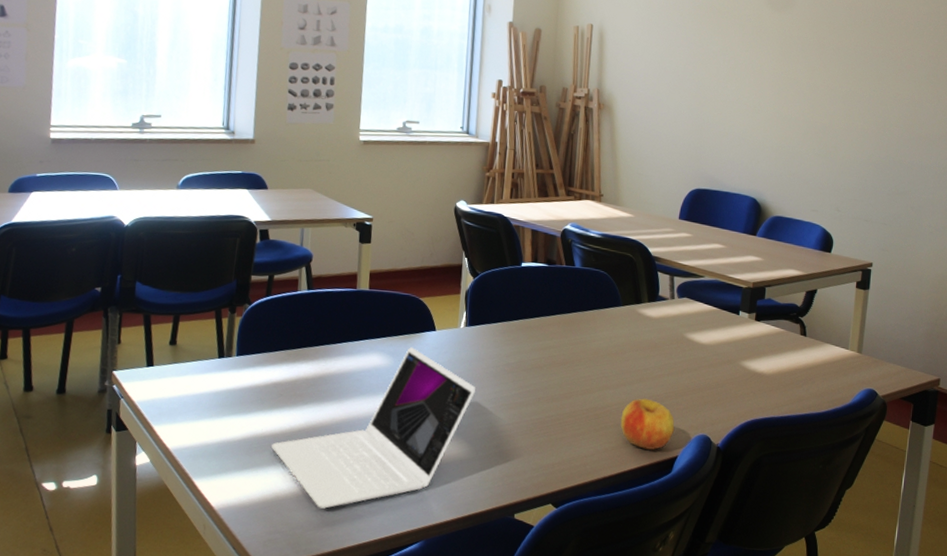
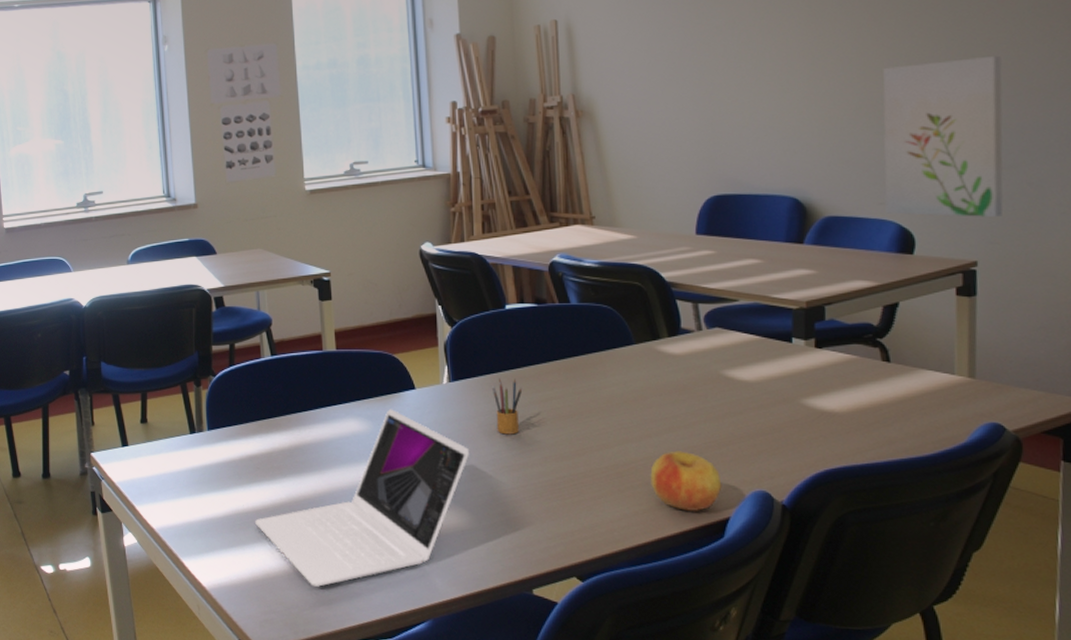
pencil box: none [501,327,527,377] -> present [491,379,523,435]
wall art: none [816,104,904,230] -> present [882,55,1004,217]

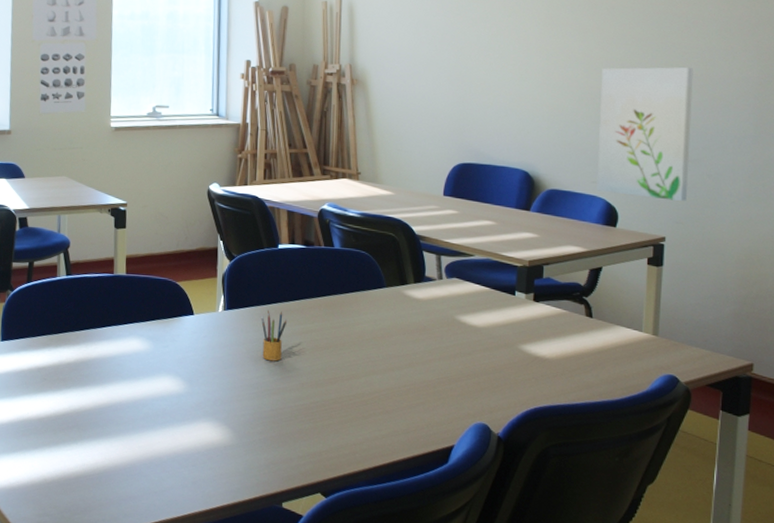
laptop: present [254,409,469,587] -> none [37,331,236,493]
apple: present [650,450,722,511] -> none [390,384,450,439]

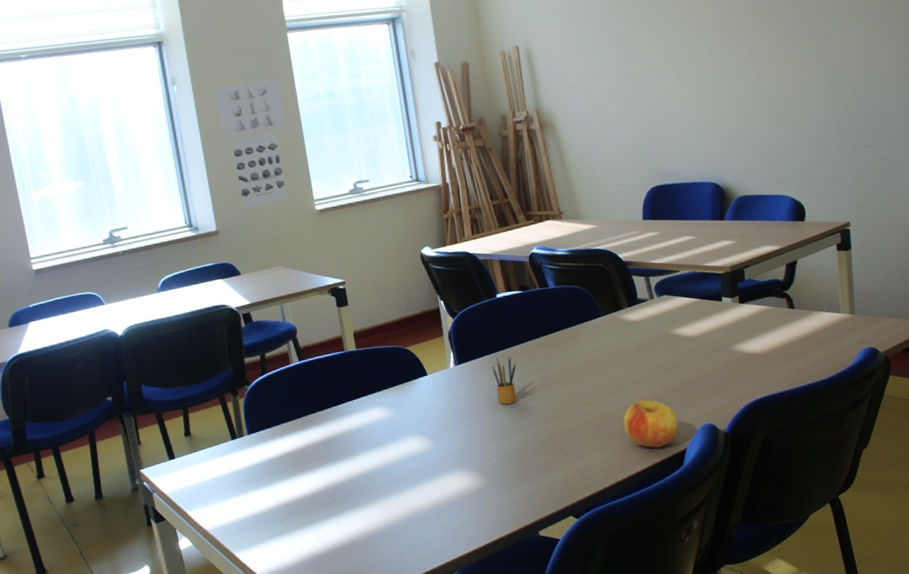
apple: none [390,384,450,439] -> present [623,399,679,448]
wall art: present [597,67,693,201] -> none [772,57,865,190]

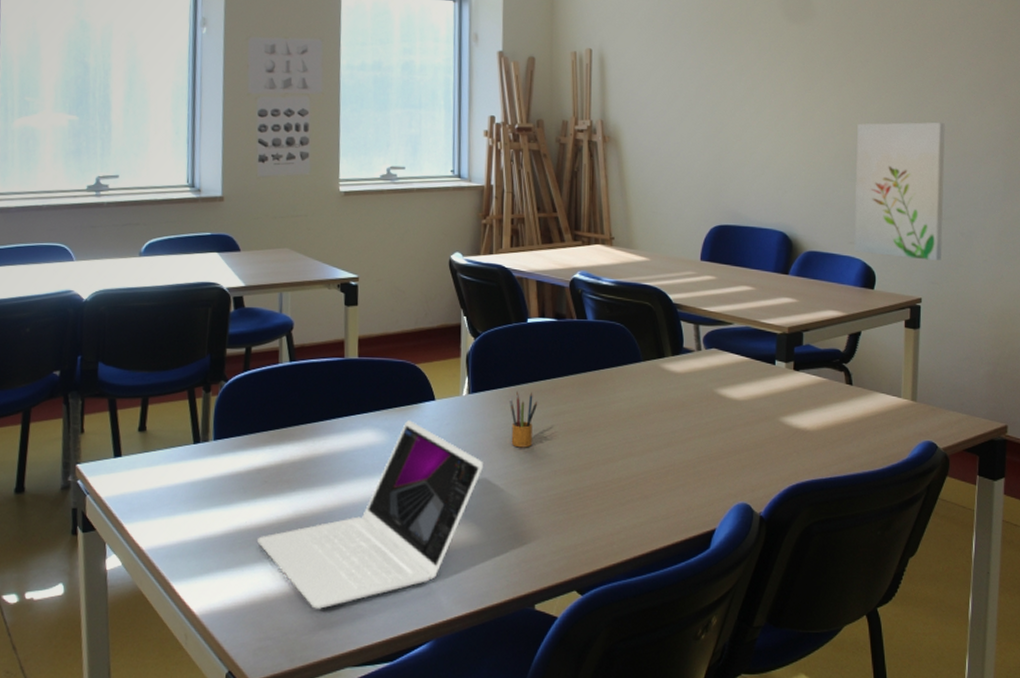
laptop: none [297,395,477,559] -> present [256,420,483,609]
apple: present [623,399,679,448] -> none [649,465,711,523]
wall art: none [772,57,865,190] -> present [854,122,945,260]

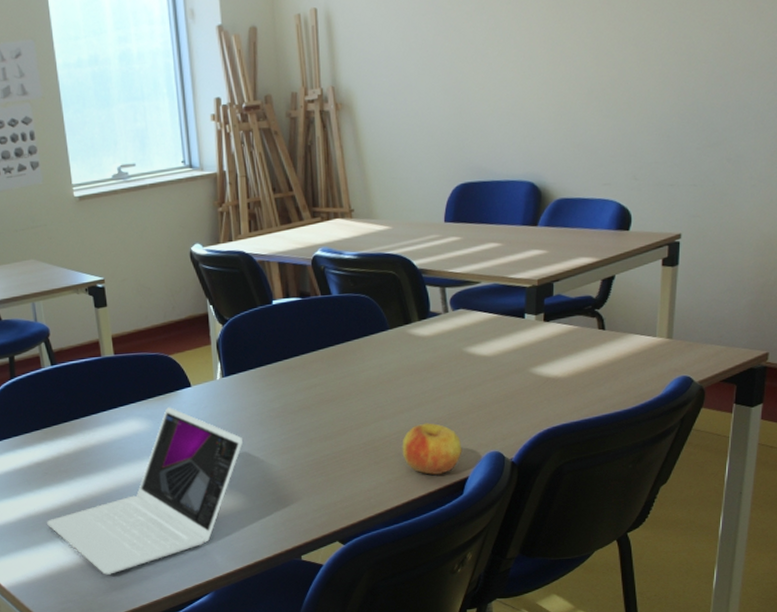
pencil box: present [509,392,538,448] -> none [261,370,290,422]
apple: none [649,465,711,523] -> present [402,422,463,475]
wall art: present [854,122,945,260] -> none [608,36,714,194]

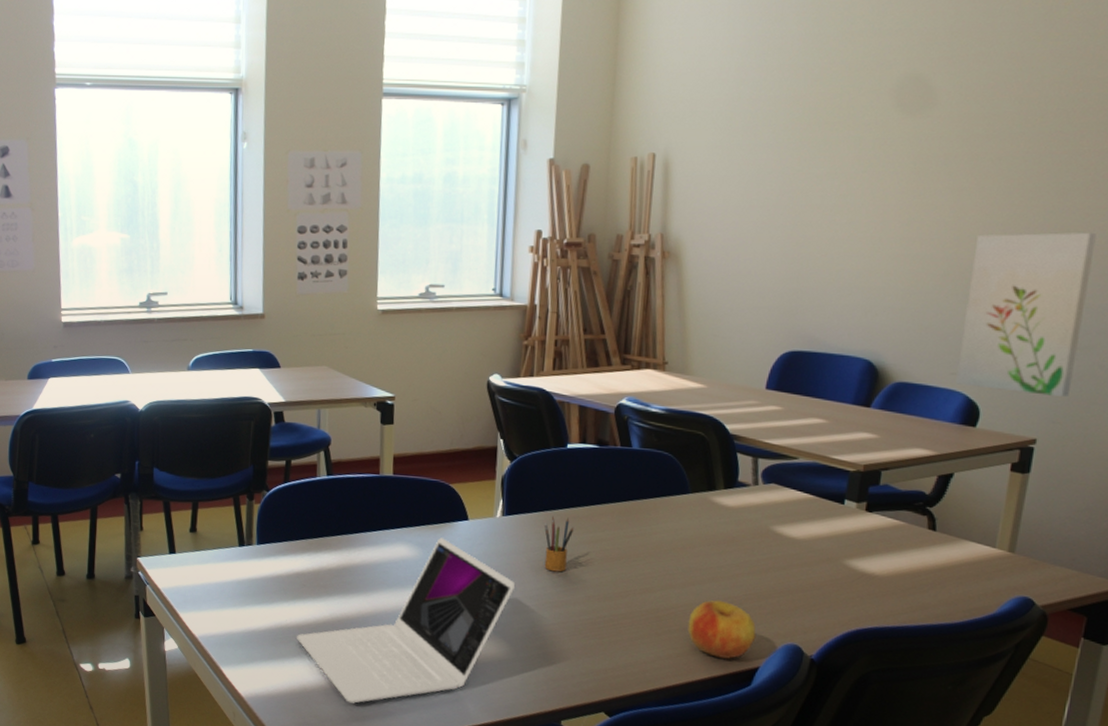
pencil box: none [261,370,290,422] -> present [543,517,575,572]
wall art: none [608,36,714,194] -> present [956,232,1096,397]

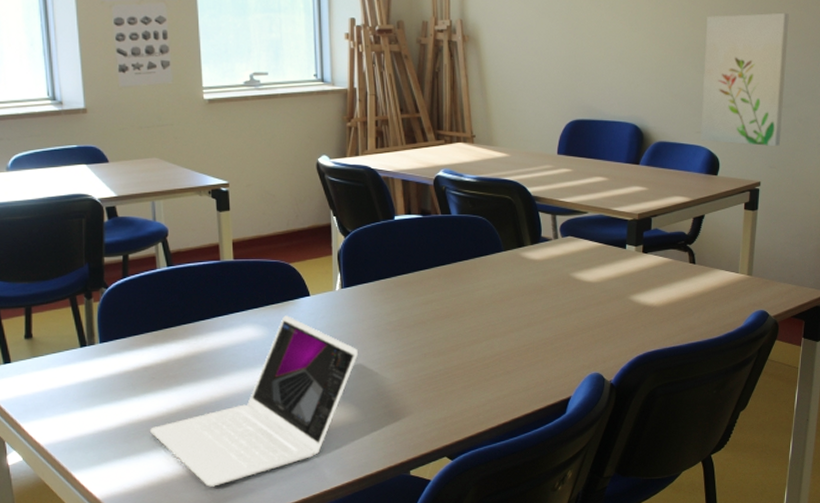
pencil box: present [543,517,575,572] -> none [379,284,407,335]
apple: present [687,600,756,659] -> none [511,343,567,393]

